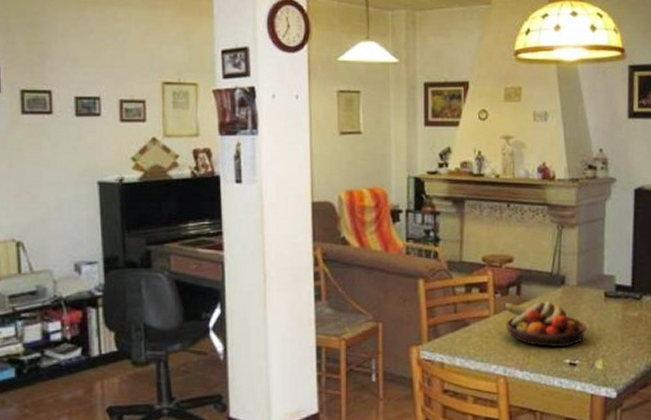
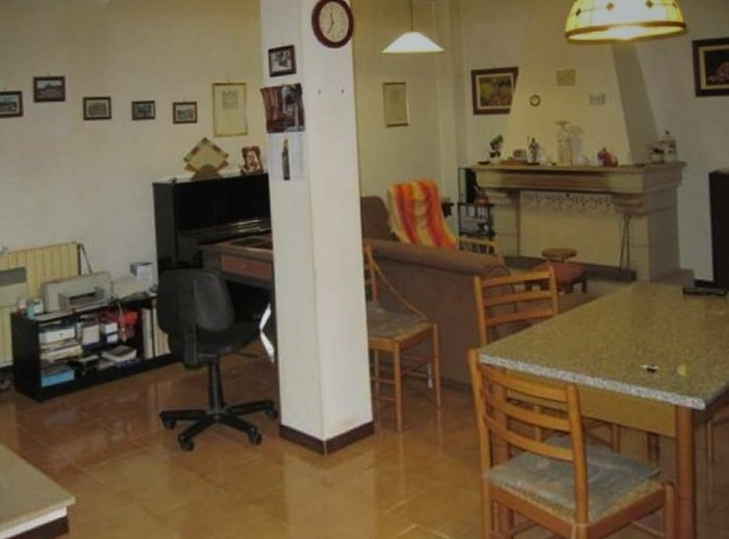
fruit bowl: present [504,300,587,347] -> none [569,298,665,350]

